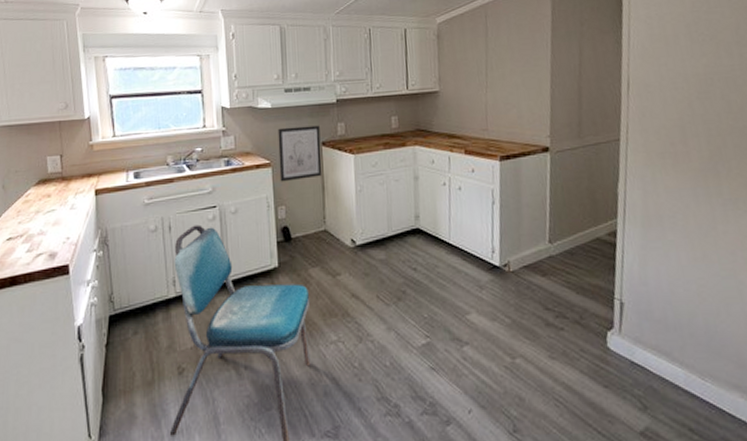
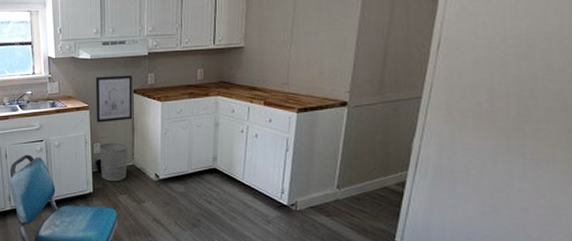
waste bin: none [285,204,319,252] -> present [100,142,128,182]

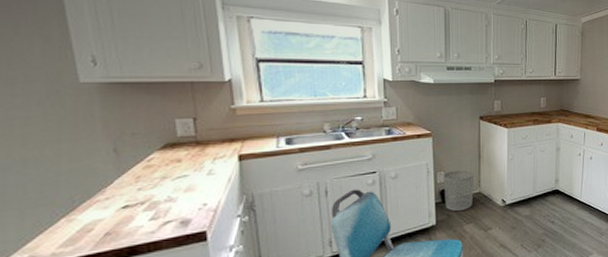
wall art: present [95,75,133,123] -> none [439,102,479,150]

